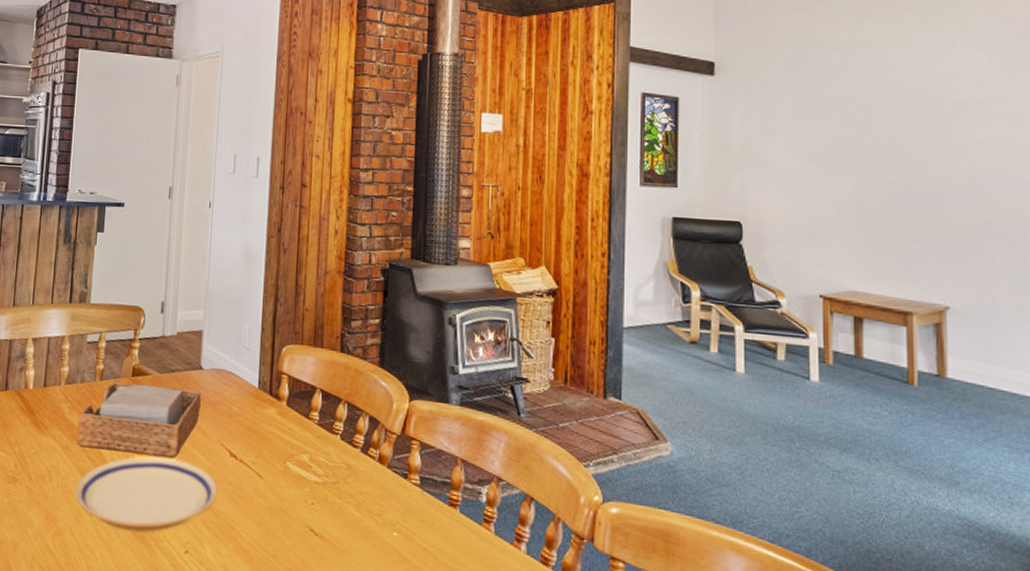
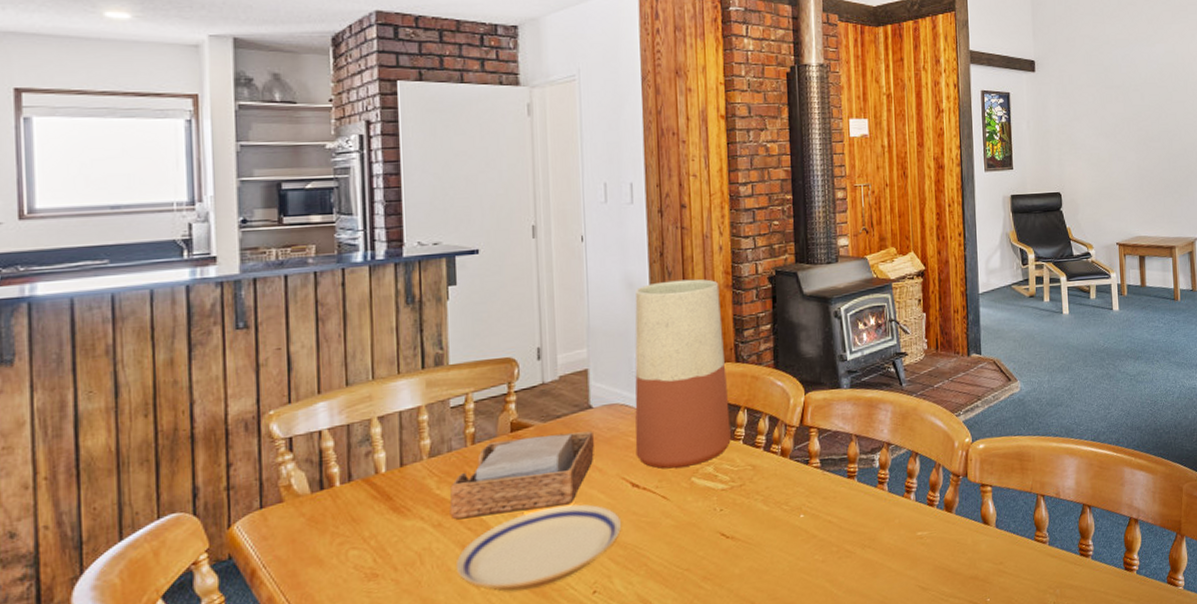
vase: none [237,257,332,450] -> present [634,279,731,469]

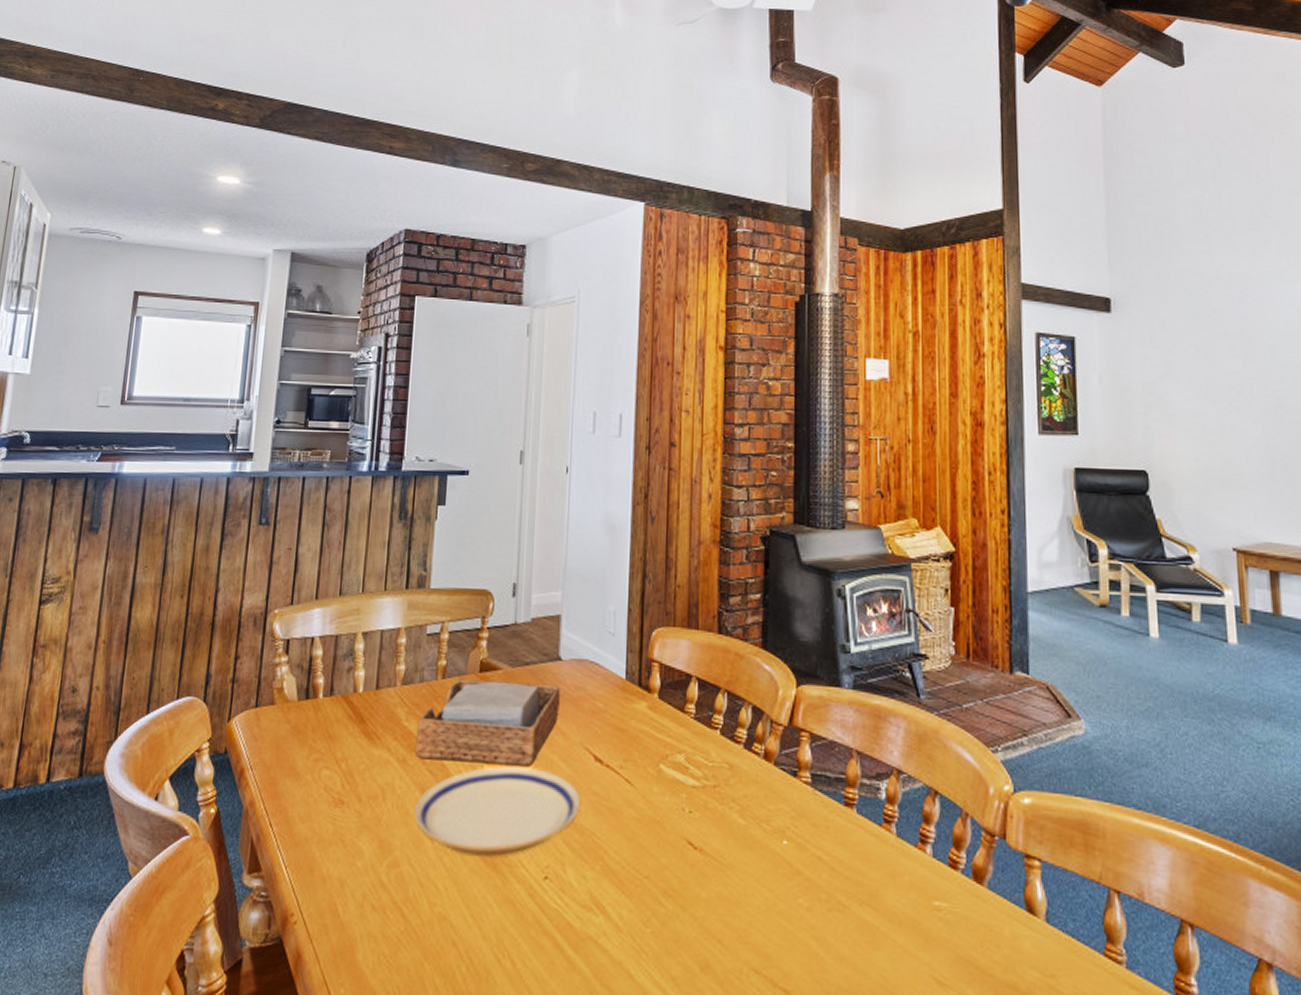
vase: present [634,279,731,469] -> none [602,527,708,750]

